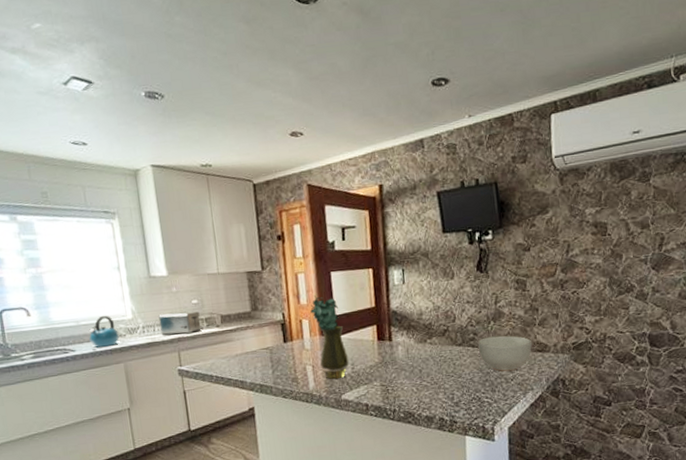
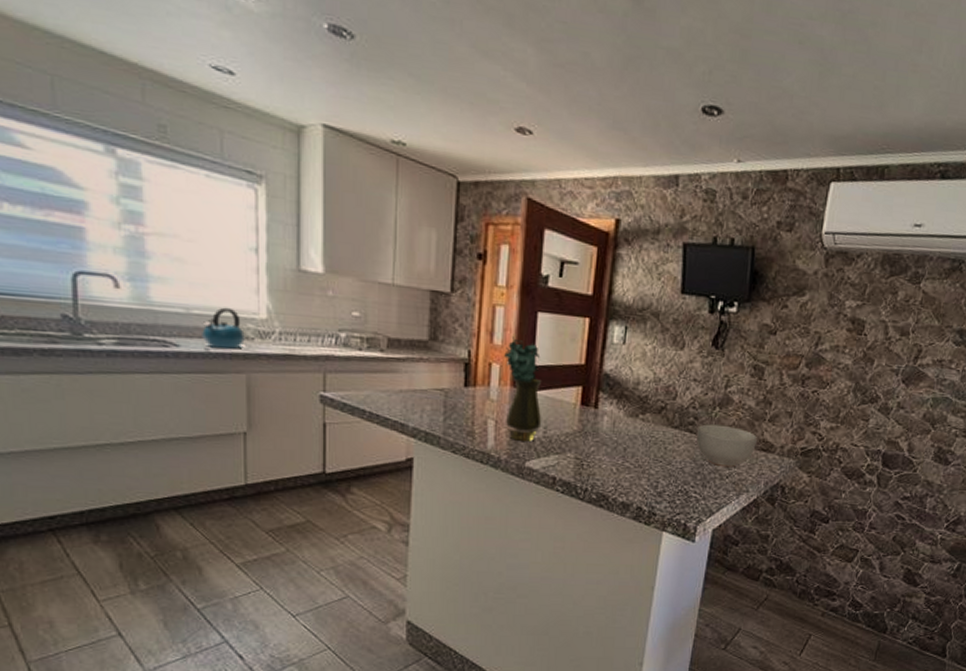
toaster: present [159,311,202,336] -> none [304,321,360,354]

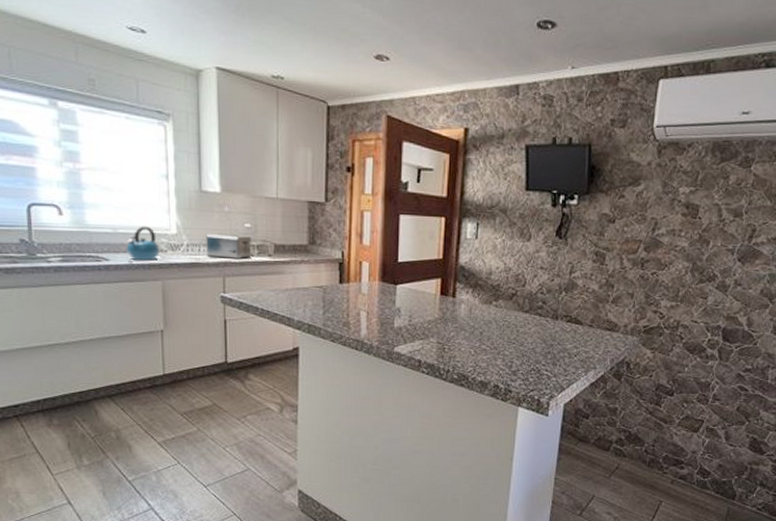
toaster: none [304,321,360,354] -> present [206,233,252,260]
vase: present [504,336,542,441] -> none [372,237,407,329]
bowl: present [696,424,758,468] -> none [545,307,603,347]

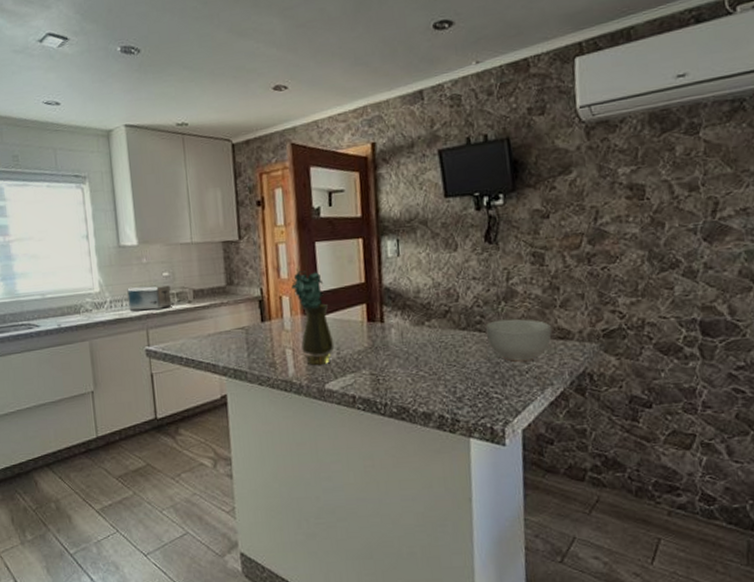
kettle: present [126,226,160,261] -> none [54,288,86,323]
vase: none [372,237,407,329] -> present [291,269,335,365]
bowl: none [545,307,603,347] -> present [484,318,553,363]

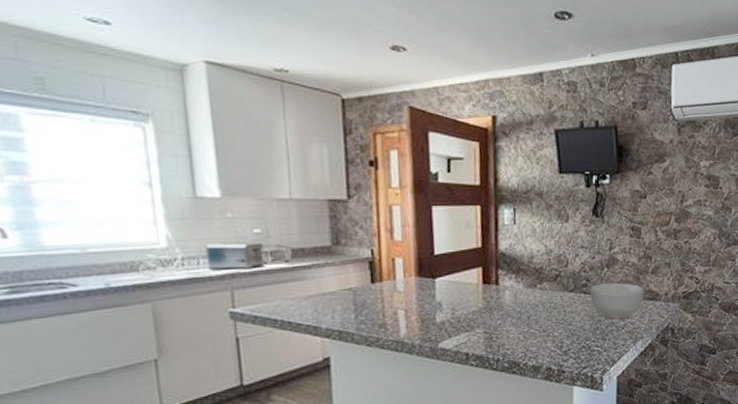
vase: present [291,269,335,365] -> none [405,231,449,326]

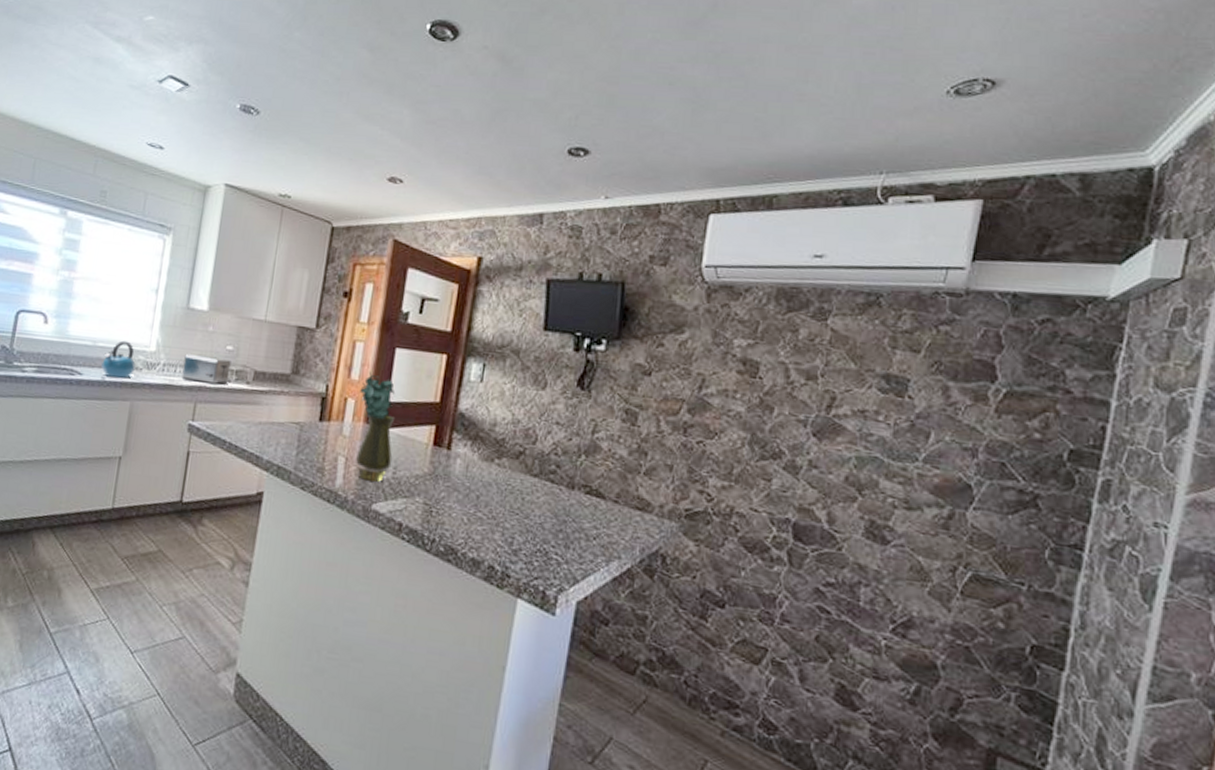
kettle: none [100,241,147,282] -> present [101,340,136,379]
vase: none [405,231,449,326] -> present [356,372,396,482]
bowl: present [589,282,645,320] -> none [558,473,632,528]

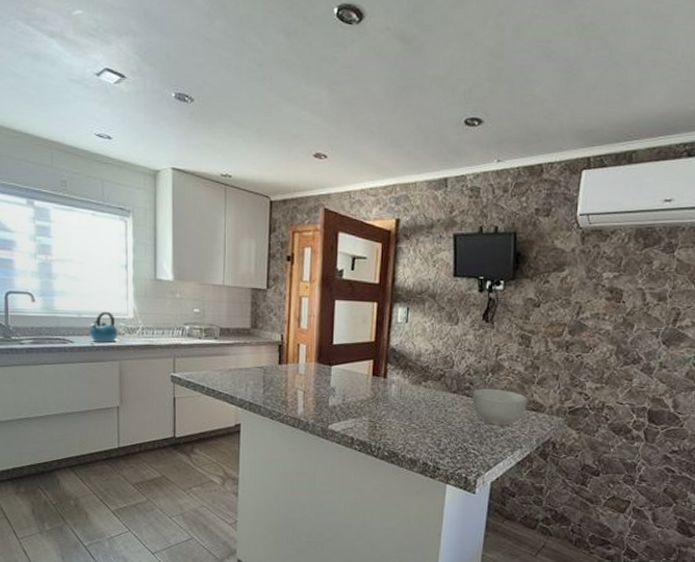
toaster: present [181,354,231,386] -> none [159,318,199,342]
vase: present [356,372,396,482] -> none [309,321,341,408]
bowl: none [558,473,632,528] -> present [472,388,528,427]

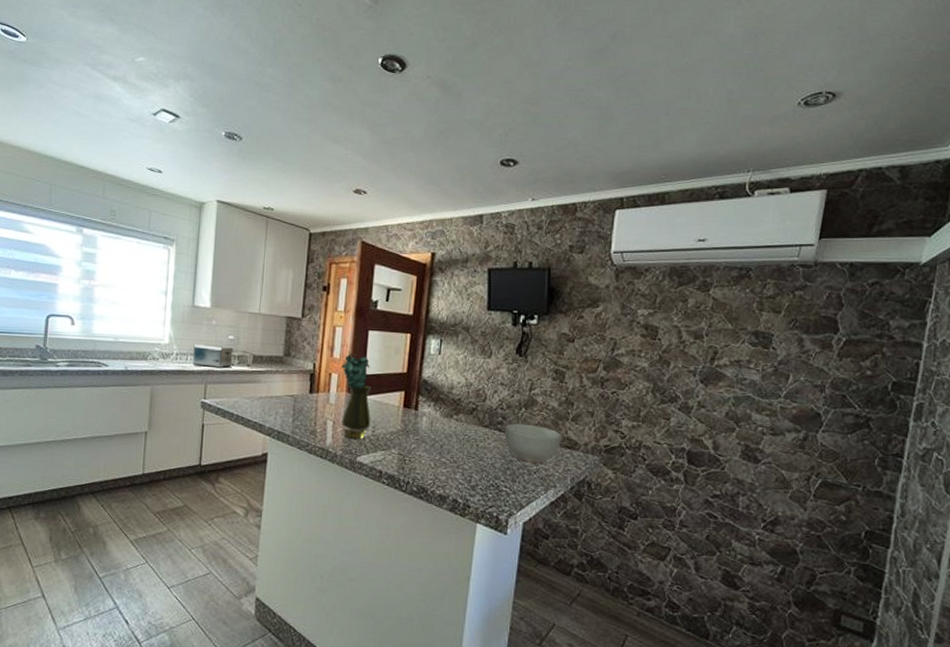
kettle: present [89,311,118,344] -> none [124,336,153,368]
toaster: none [159,318,199,342] -> present [192,344,233,369]
vase: none [309,321,341,408] -> present [341,351,372,439]

